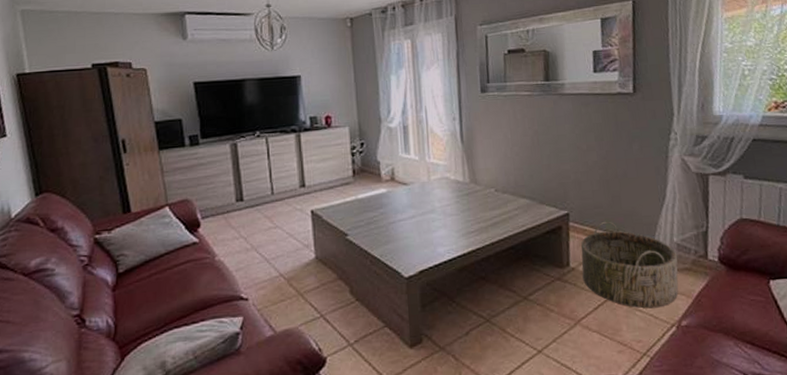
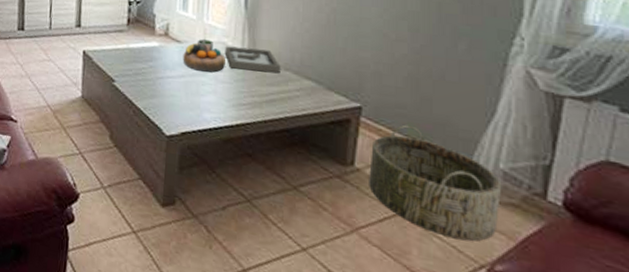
decorative bowl: none [411,177,451,209] -> present [183,38,226,73]
decorative tray: none [448,178,500,201] -> present [224,46,281,74]

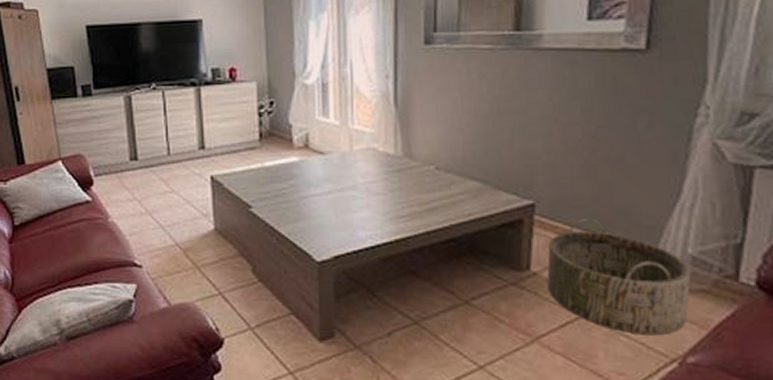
decorative bowl: present [183,38,226,73] -> none [328,146,377,184]
decorative tray: present [224,46,281,74] -> none [375,152,441,177]

